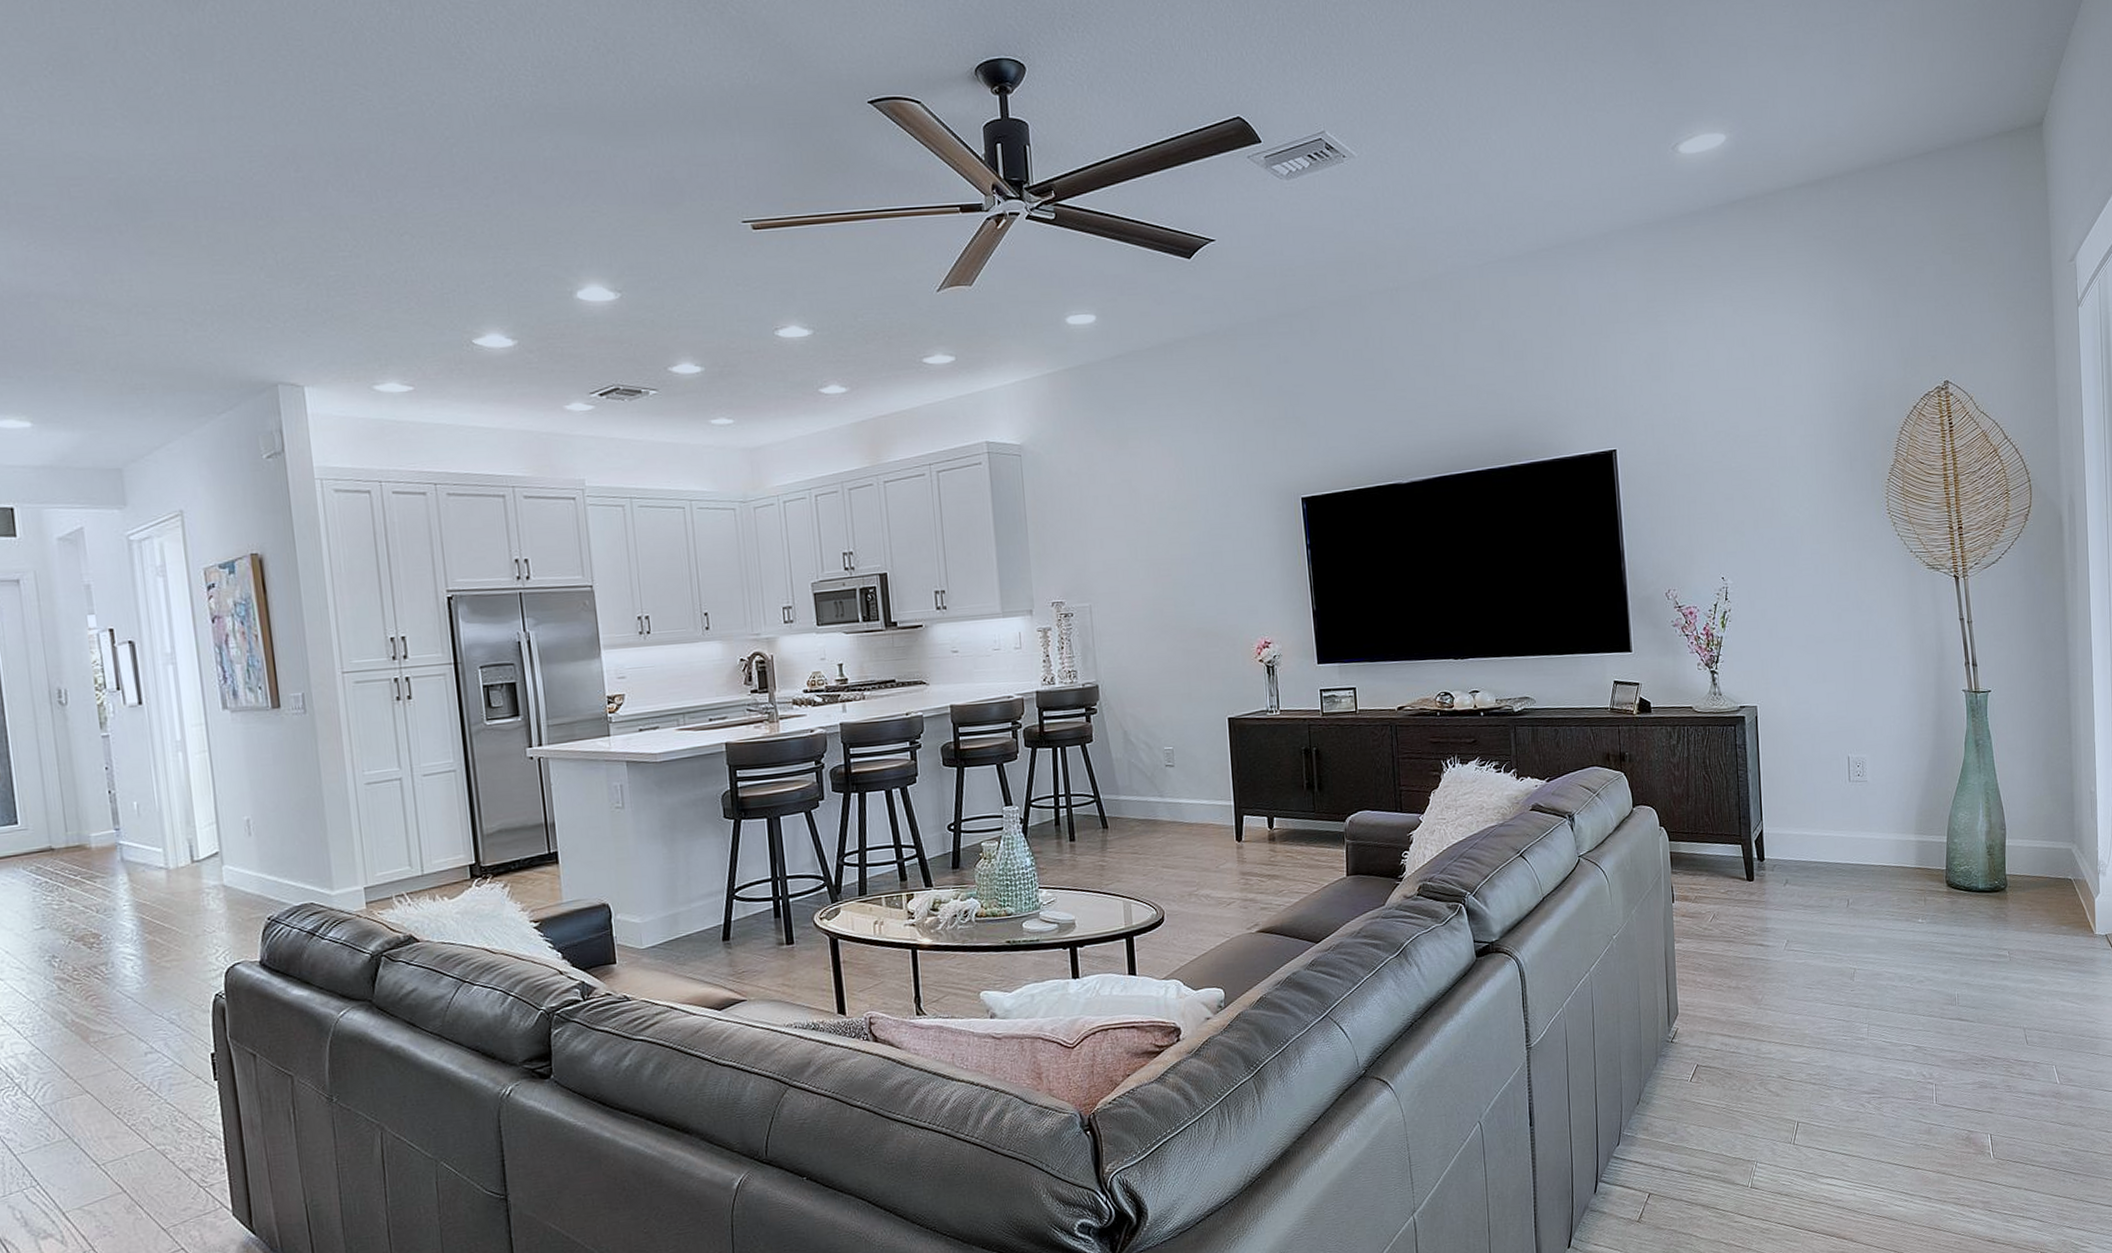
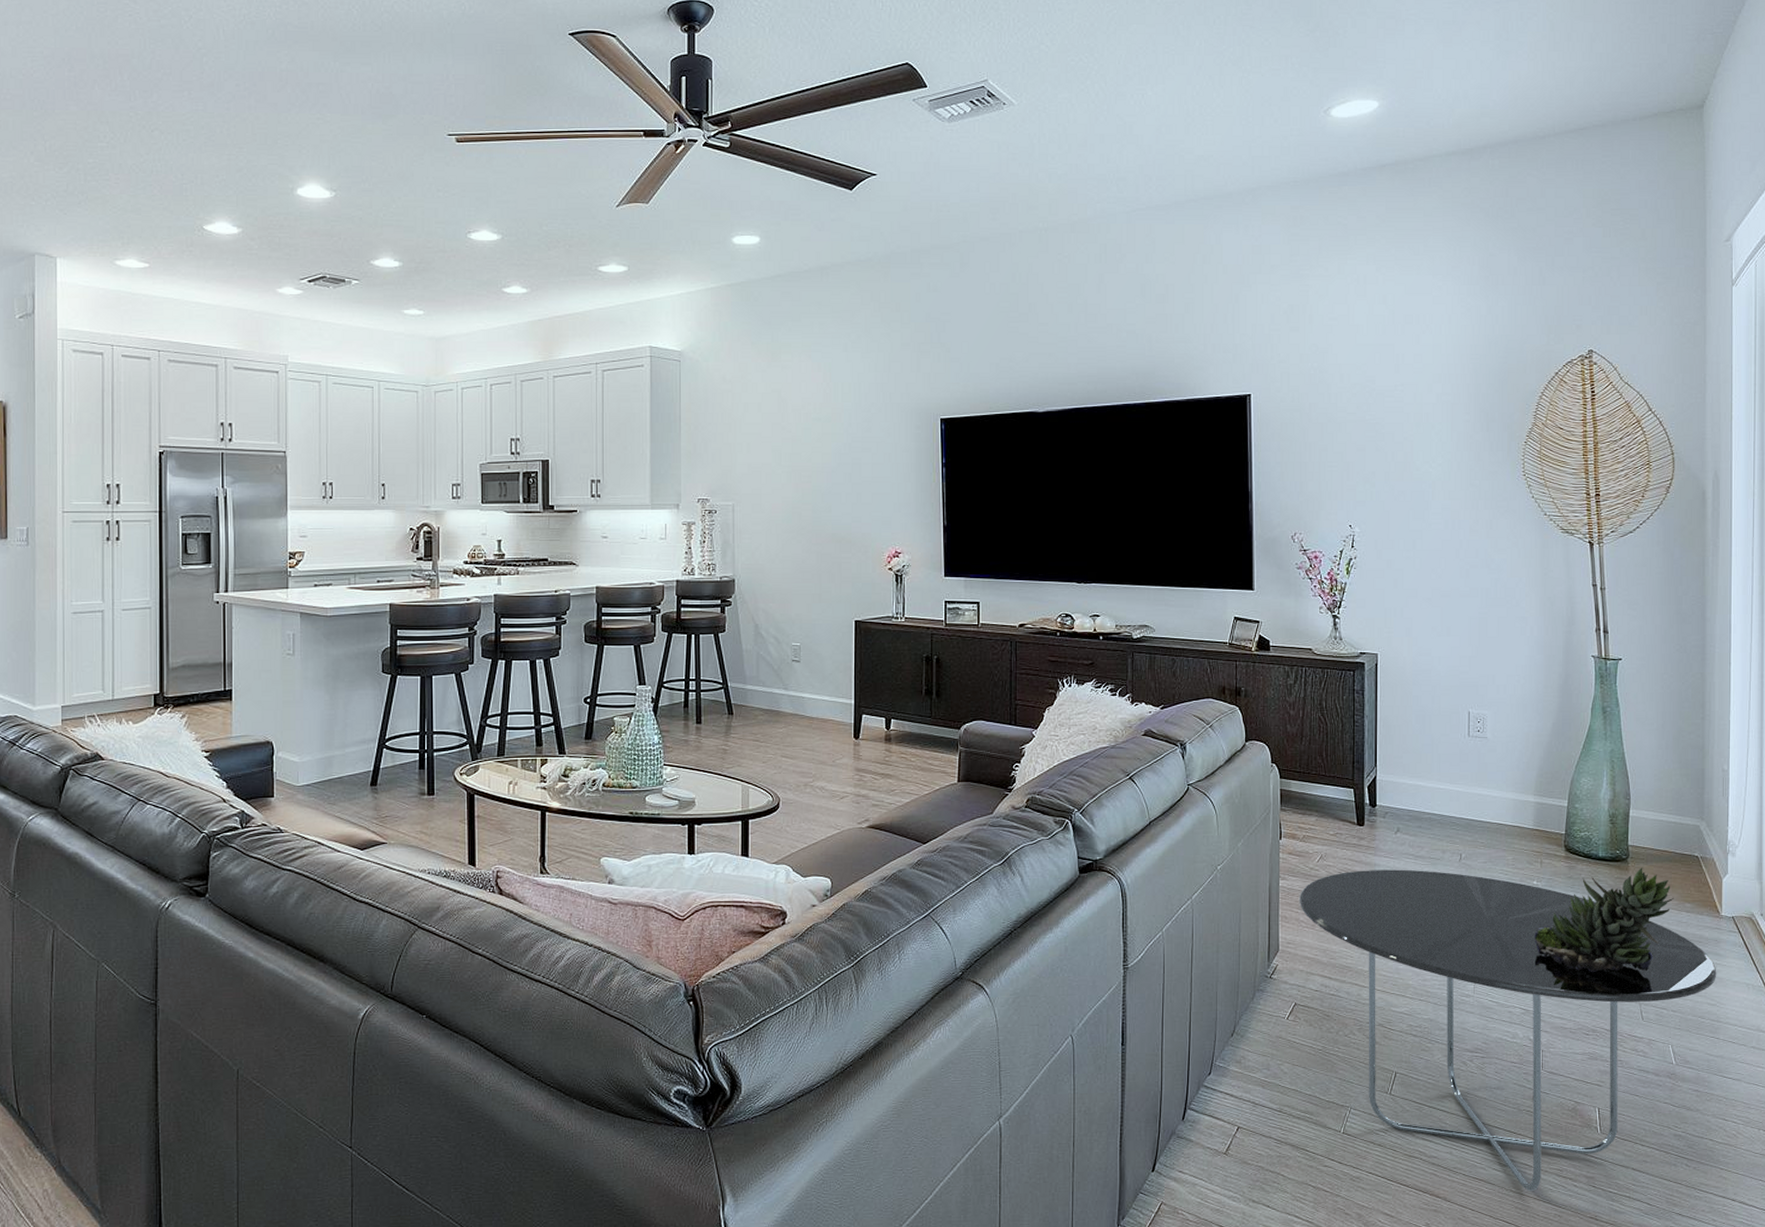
side table: none [1695,919,2094,1223] -> present [1300,869,1717,1192]
succulent plant: none [1922,895,2051,1004] -> present [1534,868,1674,973]

